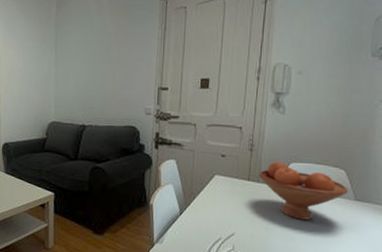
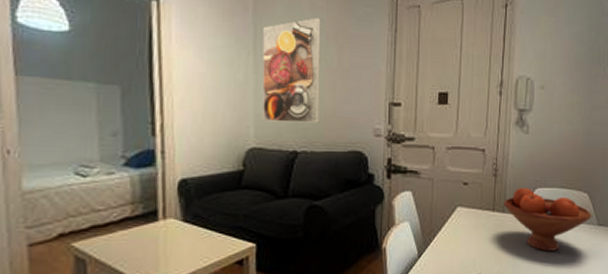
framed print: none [60,22,105,104] -> present [262,18,321,123]

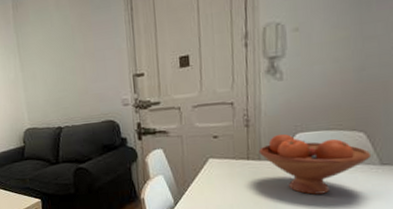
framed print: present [262,18,321,123] -> none [23,15,75,107]

